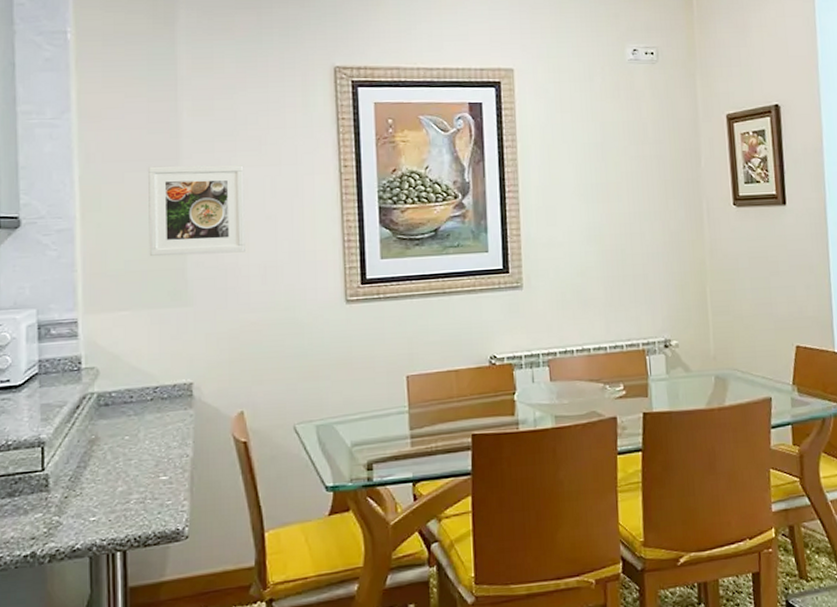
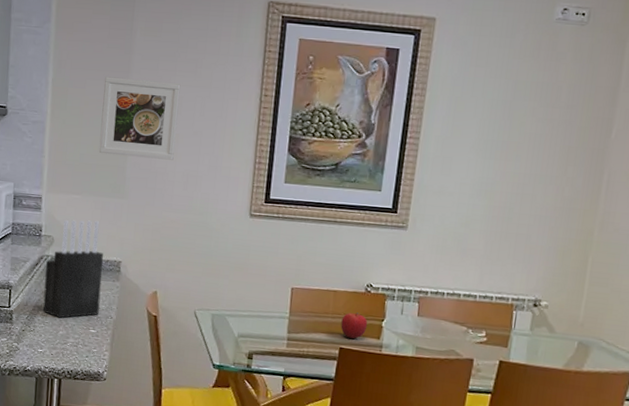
knife block: none [90,337,170,471] -> present [42,220,103,318]
fruit: none [469,390,499,421] -> present [341,312,368,339]

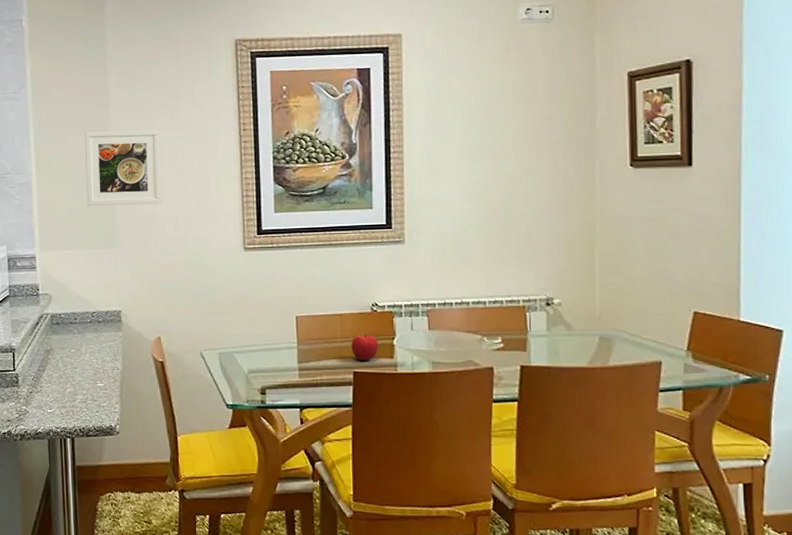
knife block: present [42,220,103,318] -> none [46,272,105,376]

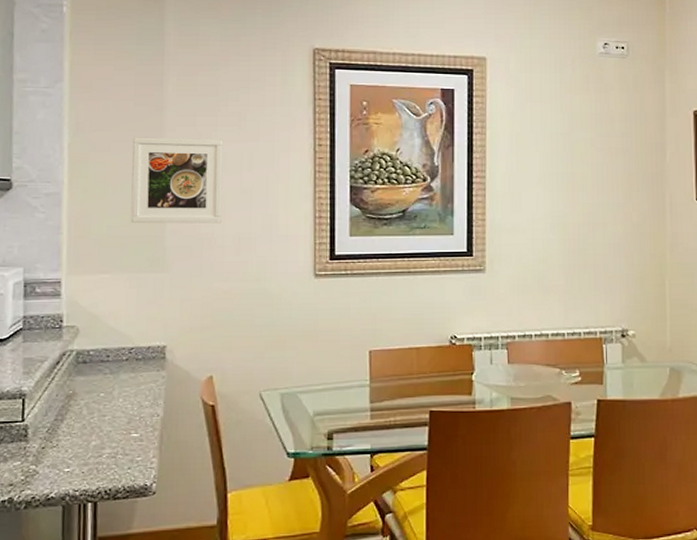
fruit: present [351,334,379,361] -> none [428,369,457,398]

